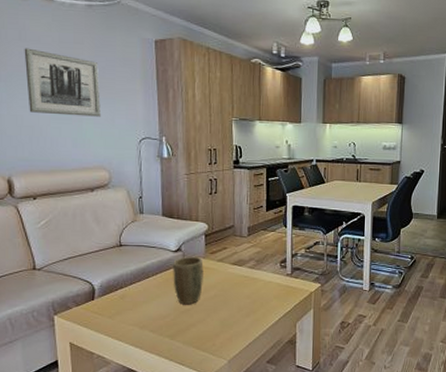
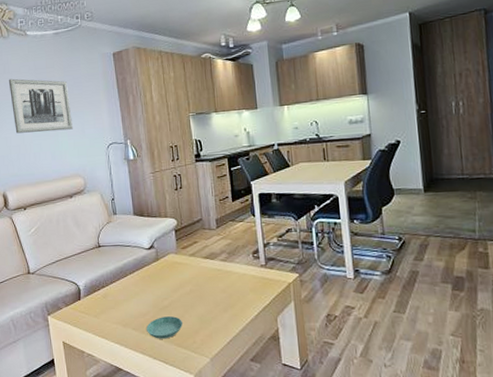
saucer: none [165,320,203,341] -> present [146,316,183,339]
plant pot: present [173,257,204,305] -> none [148,253,178,302]

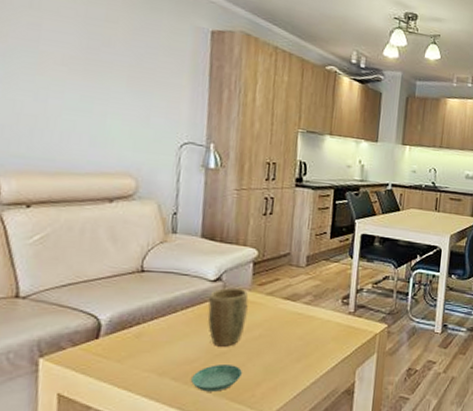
wall art: present [8,78,74,134] -> none [33,18,136,113]
plant pot: none [148,253,178,302] -> present [208,288,249,347]

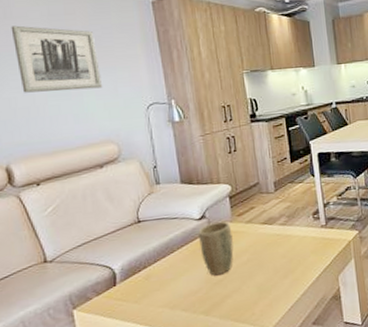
wall art: none [33,18,136,113] -> present [11,25,103,93]
saucer: present [191,365,242,392] -> none [198,289,240,317]

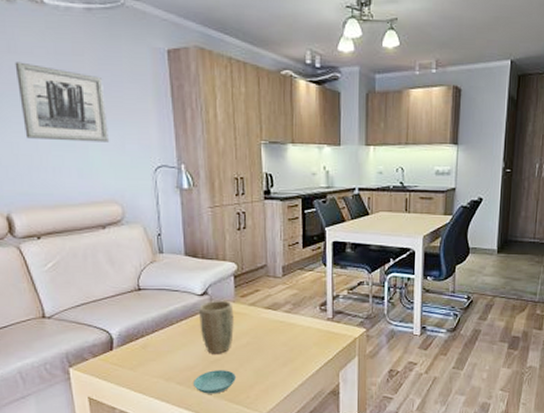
saucer: none [198,289,240,317] -> present [194,370,236,394]

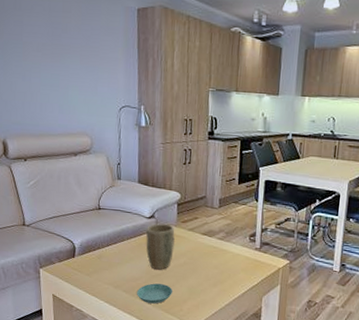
wall art: present [15,62,110,143] -> none [18,17,86,85]

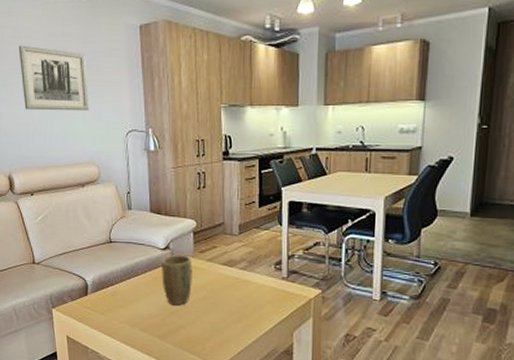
wall art: none [18,17,86,85] -> present [18,45,90,111]
saucer: present [137,283,172,304] -> none [155,320,193,343]

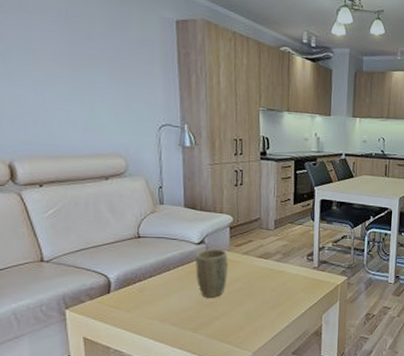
wall art: present [18,45,90,111] -> none [25,19,117,101]

